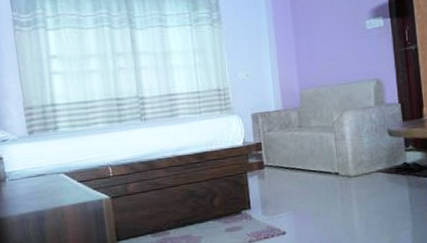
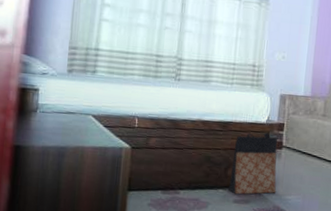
bag: none [215,155,267,223] -> present [229,132,278,195]

